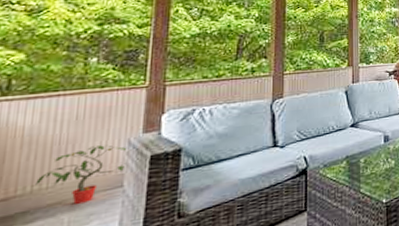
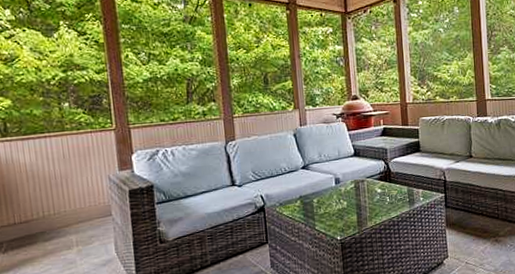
potted plant: present [35,145,129,204] -> none [45,180,111,228]

